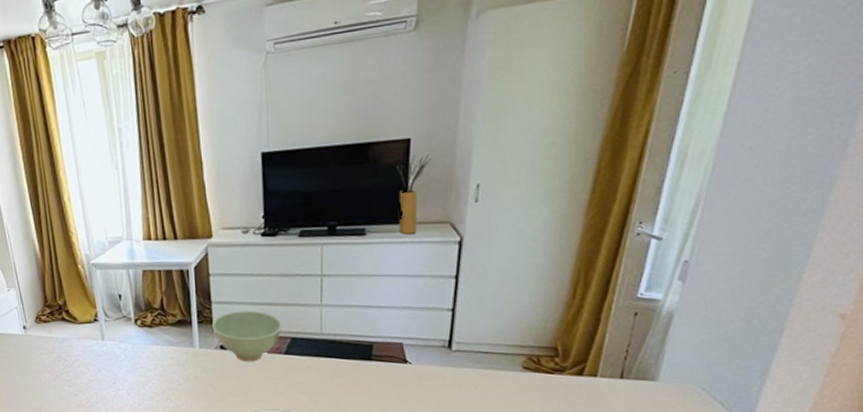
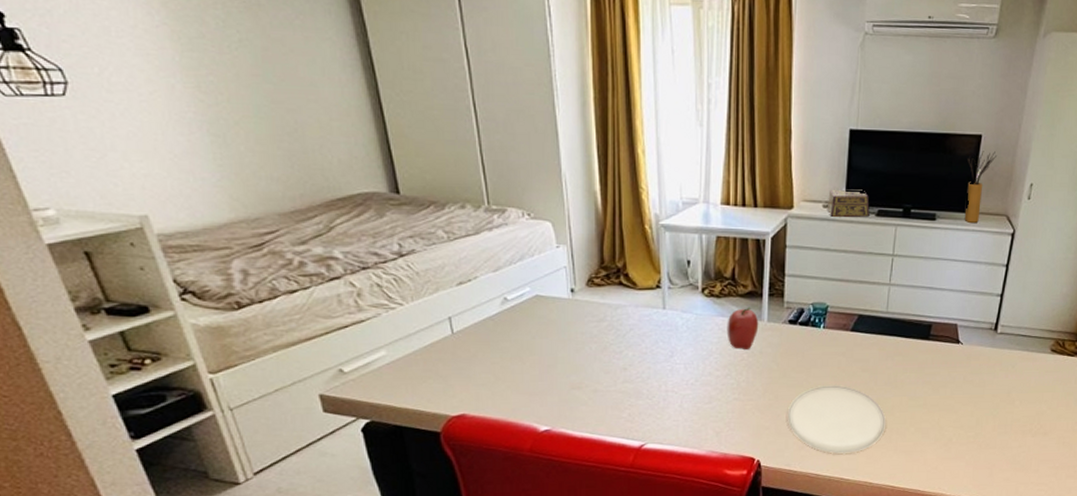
fruit: none [161,334,192,375] -> present [726,307,759,349]
bowl: present [211,310,282,362] -> none [782,286,852,338]
decorative box: none [246,211,292,242] -> present [826,189,870,217]

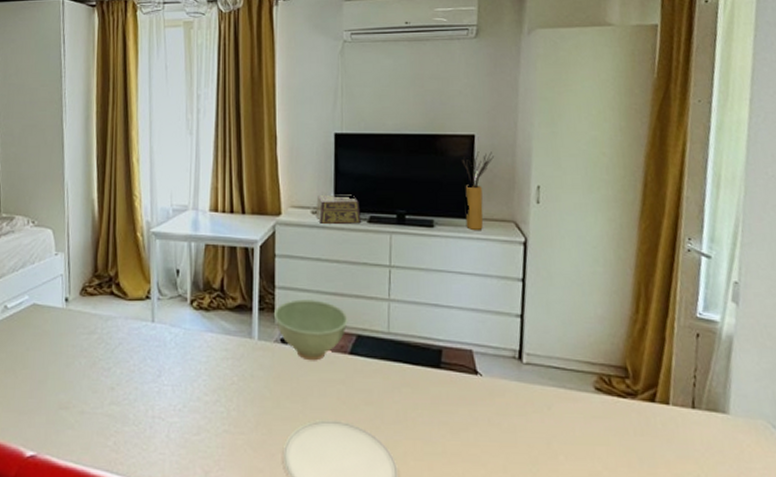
fruit: present [726,307,759,349] -> none [216,322,249,371]
bowl: none [782,286,852,338] -> present [273,299,348,361]

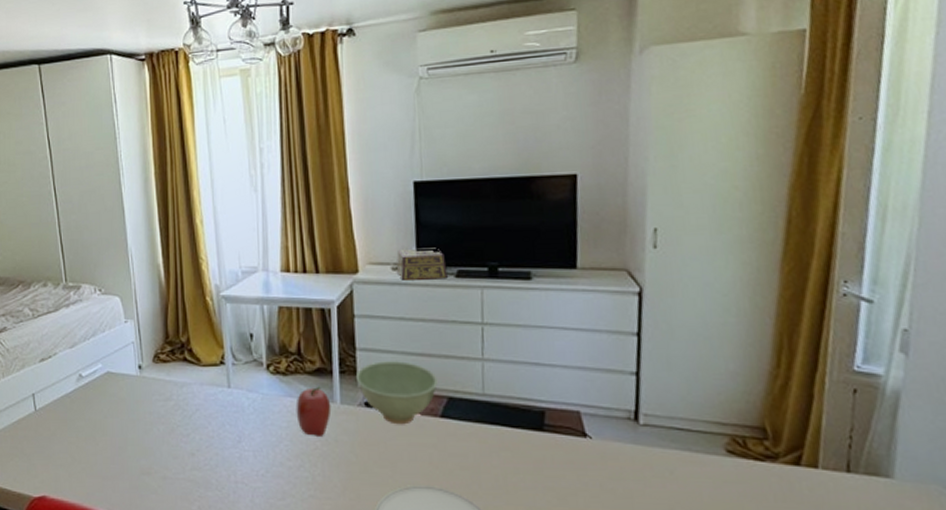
fruit: none [216,322,249,371] -> present [296,386,332,436]
vase: present [462,151,494,231] -> none [562,192,600,282]

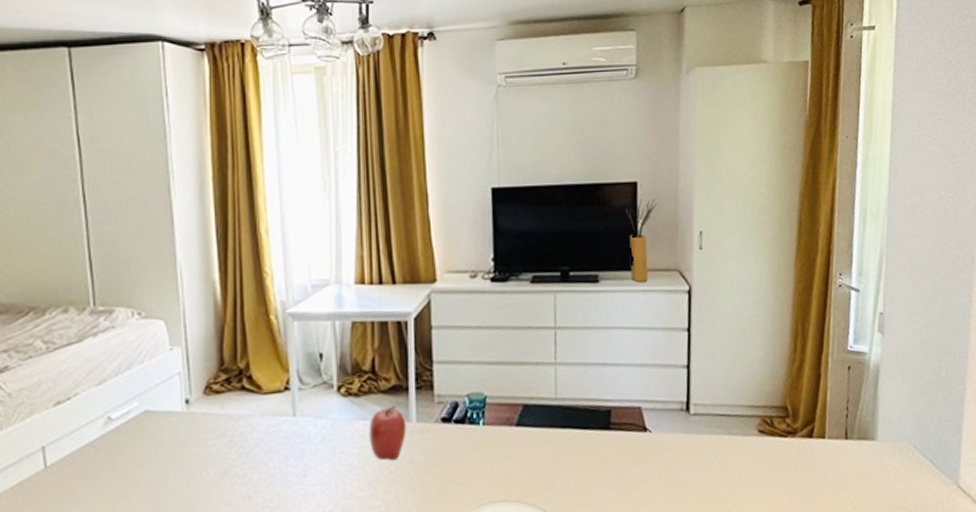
bowl: present [355,361,438,425] -> none [432,371,514,439]
decorative box: present [396,247,448,280] -> none [474,254,523,288]
vase: none [562,192,600,282] -> present [625,198,657,283]

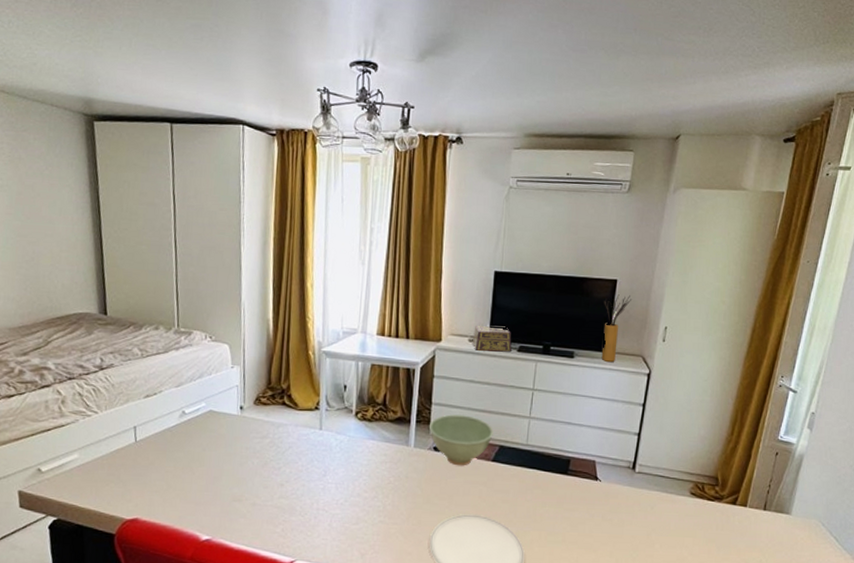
fruit: present [368,405,407,460] -> none [376,432,406,473]
bowl: none [432,371,514,439] -> present [429,414,493,466]
decorative box: none [474,254,523,288] -> present [472,325,512,352]

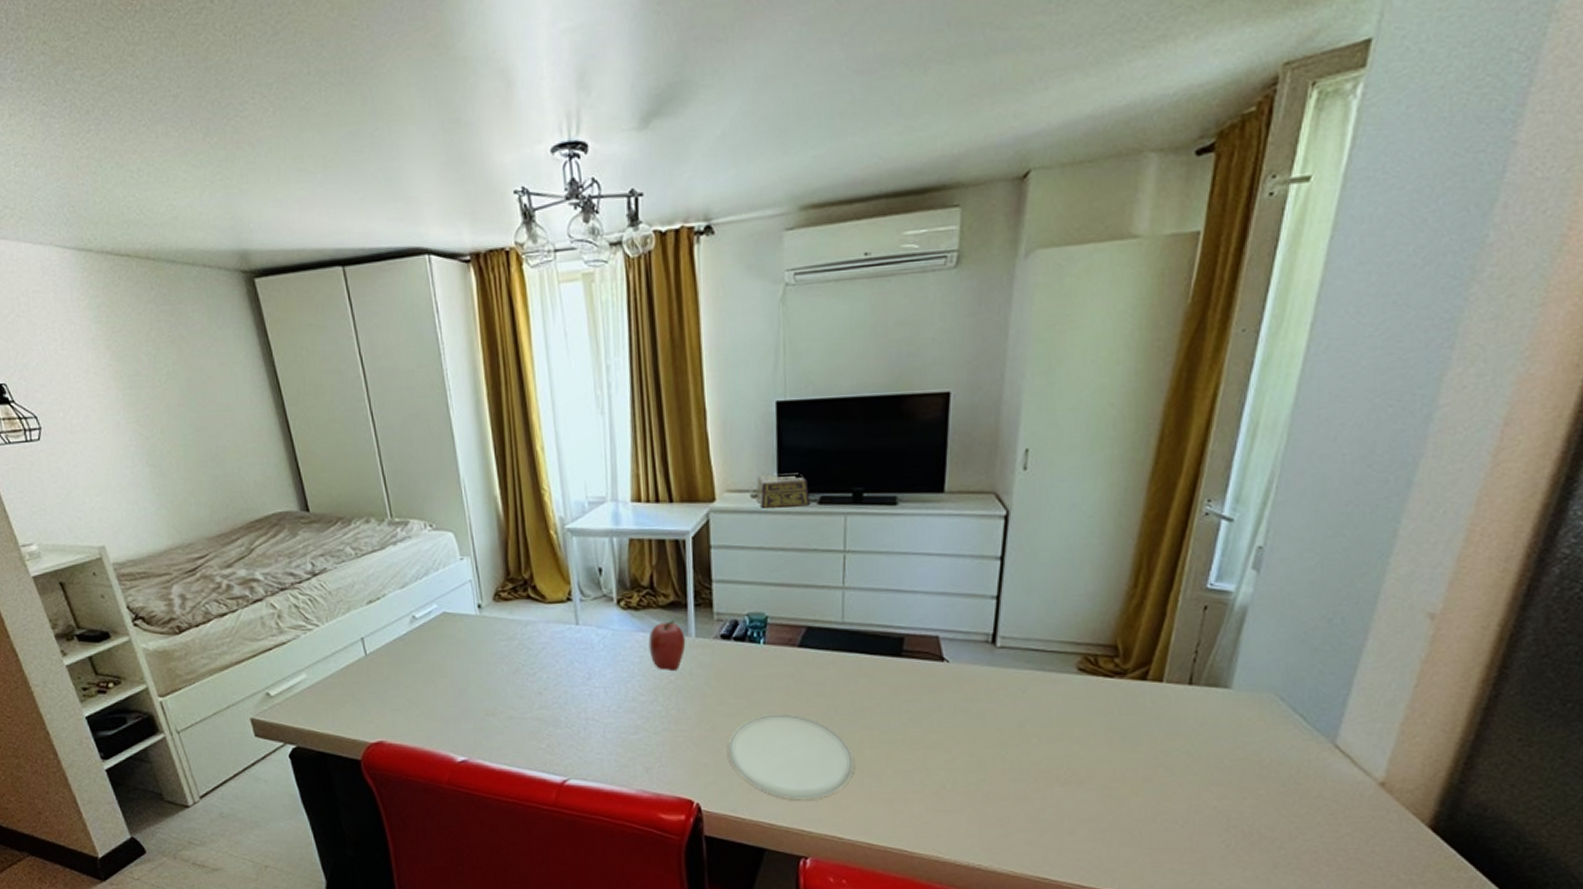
fruit: none [376,432,406,473] -> present [648,620,686,670]
bowl: present [429,414,493,466] -> none [711,592,797,656]
vase: present [601,294,631,363] -> none [933,411,973,506]

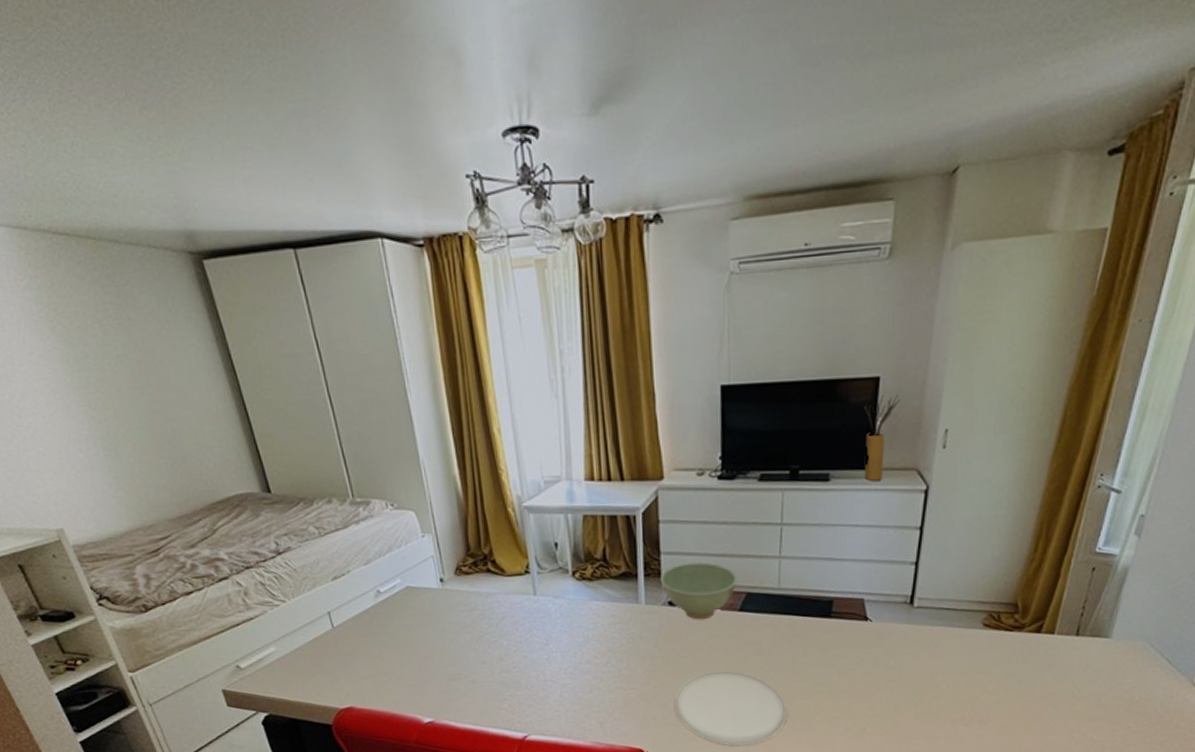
fruit: present [648,620,686,670] -> none [602,589,637,635]
bowl: none [711,592,797,656] -> present [659,562,737,620]
decorative box: present [755,473,810,508] -> none [701,452,751,485]
vase: none [933,411,973,506] -> present [864,394,900,482]

